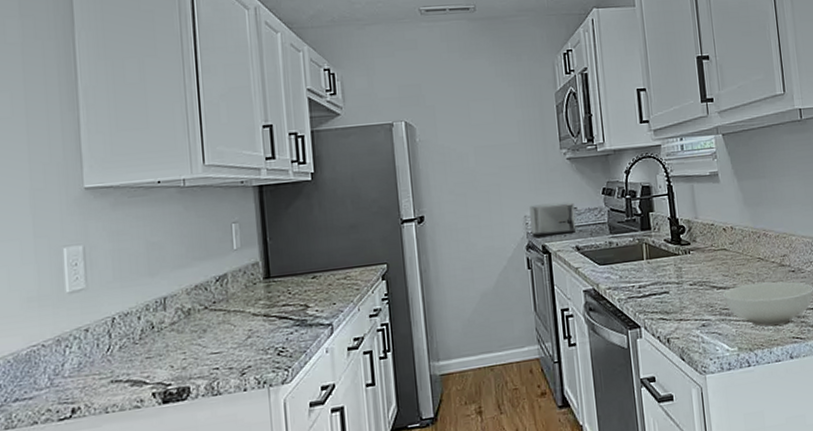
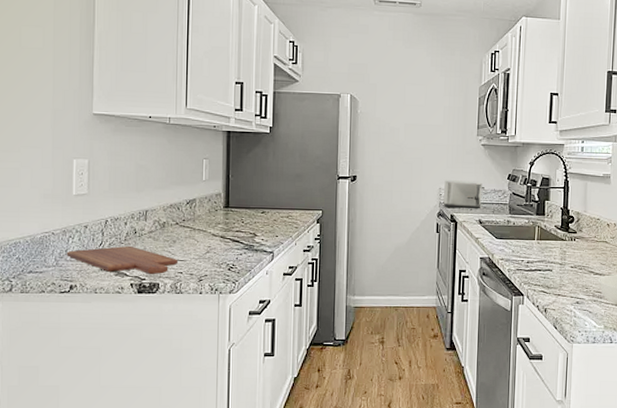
cutting board: none [63,345,211,383] -> present [66,245,178,274]

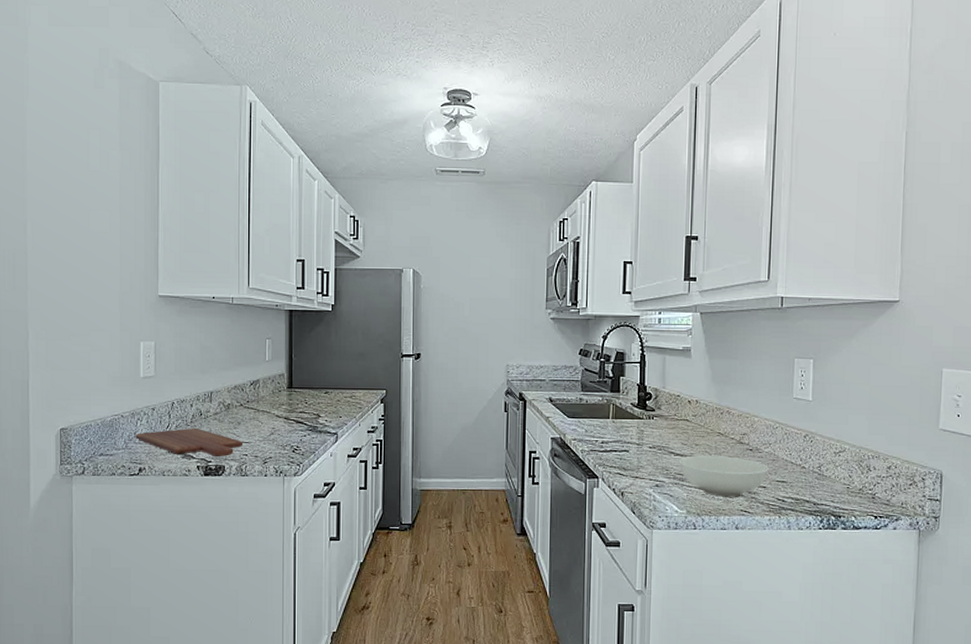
toaster: present [443,180,485,209] -> none [510,356,555,387]

